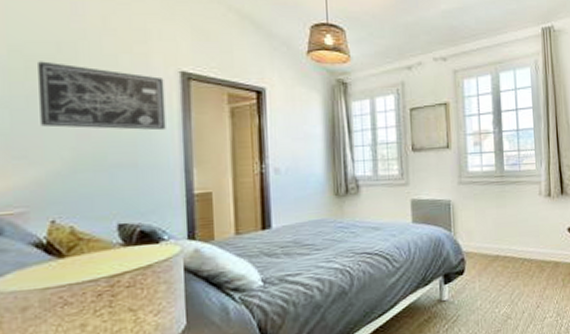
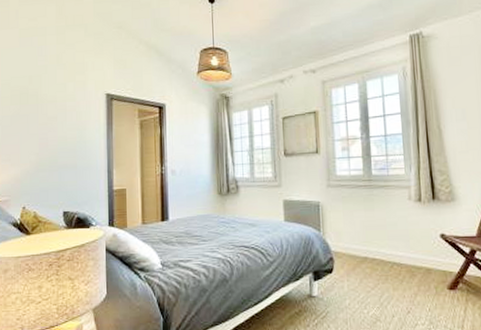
wall art: present [38,61,166,131] -> none [18,90,96,140]

